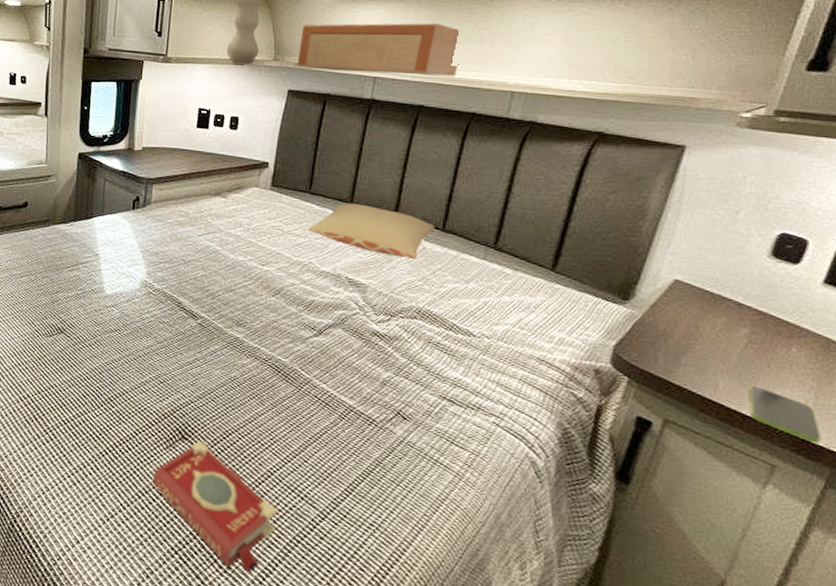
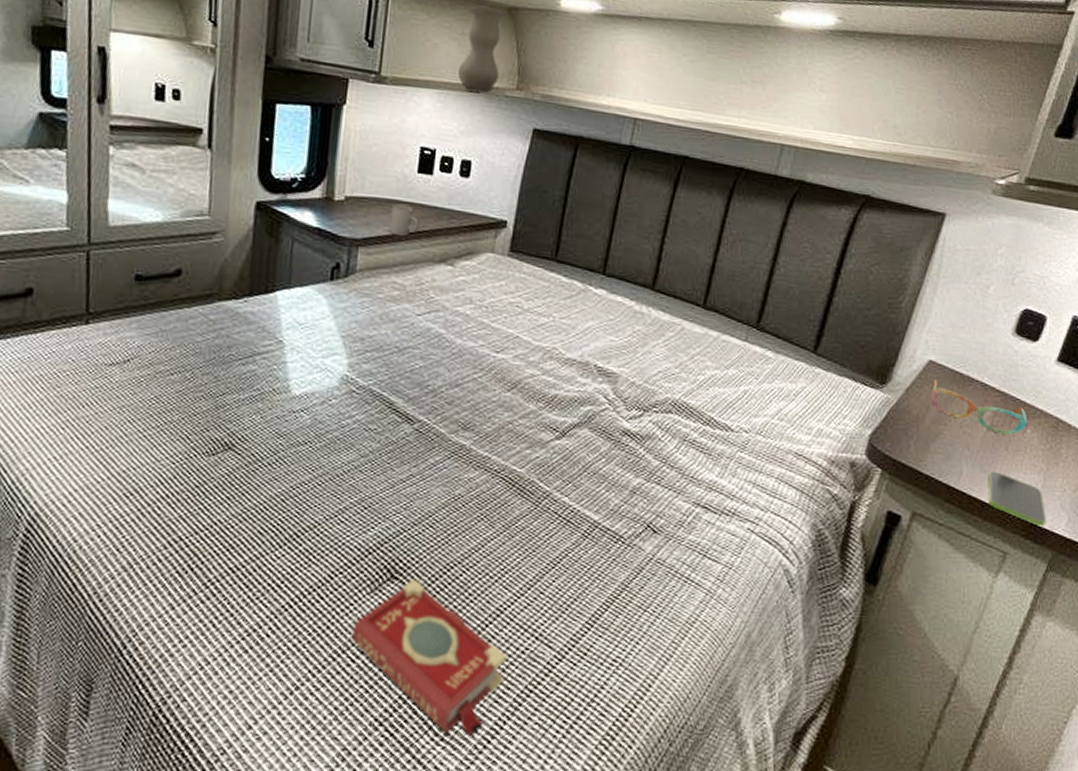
mug: none [174,152,199,176] -> present [387,204,420,237]
decorative box: present [297,23,461,77] -> none [544,45,732,124]
pillow: present [308,203,435,259] -> none [552,273,696,341]
eyeglasses: none [677,297,792,353] -> present [930,379,1028,435]

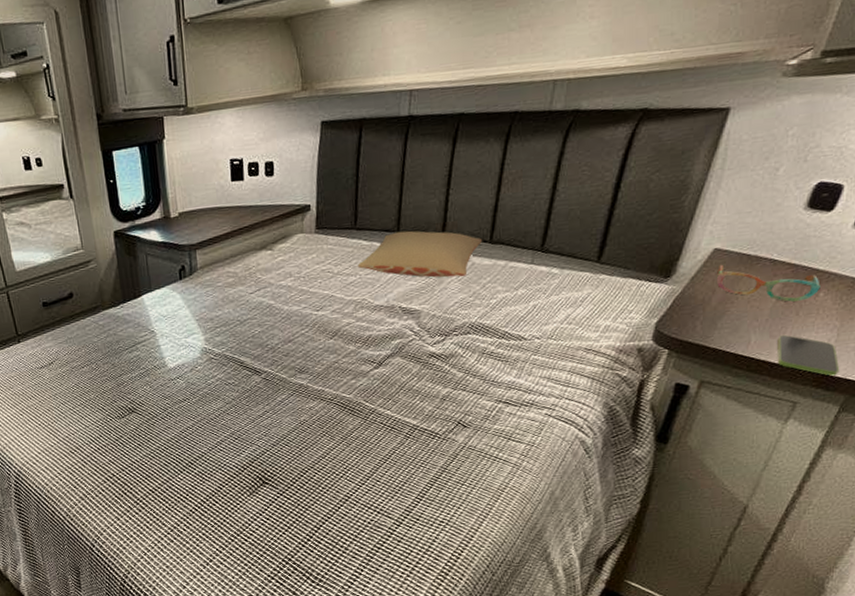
book: present [352,578,507,735] -> none [242,482,357,581]
mug: present [387,204,420,237] -> none [215,209,240,236]
vase: present [458,7,505,93] -> none [250,22,285,102]
pillow: none [552,273,696,341] -> present [357,230,483,278]

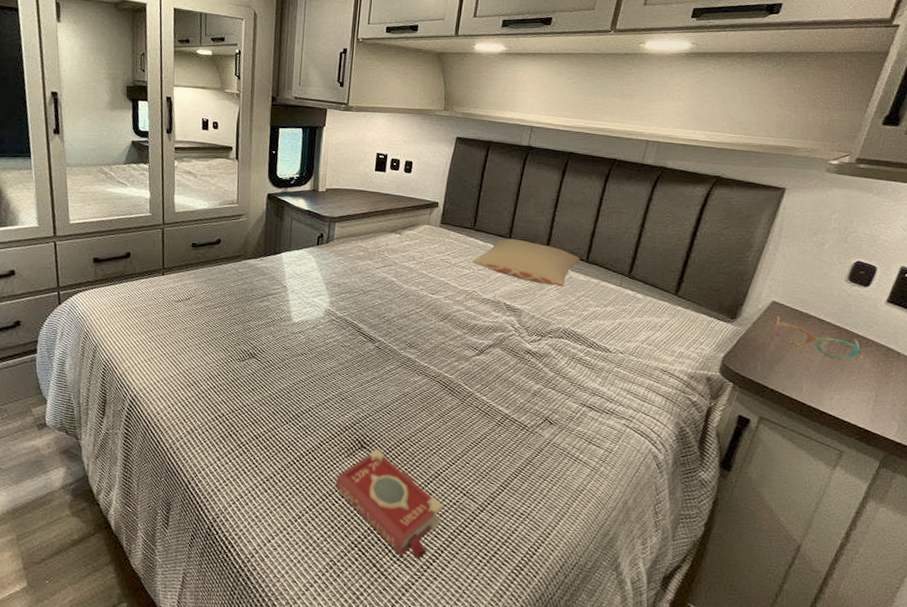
book: none [242,482,357,581] -> present [335,448,443,559]
phone: present [777,334,840,376] -> none [825,387,879,432]

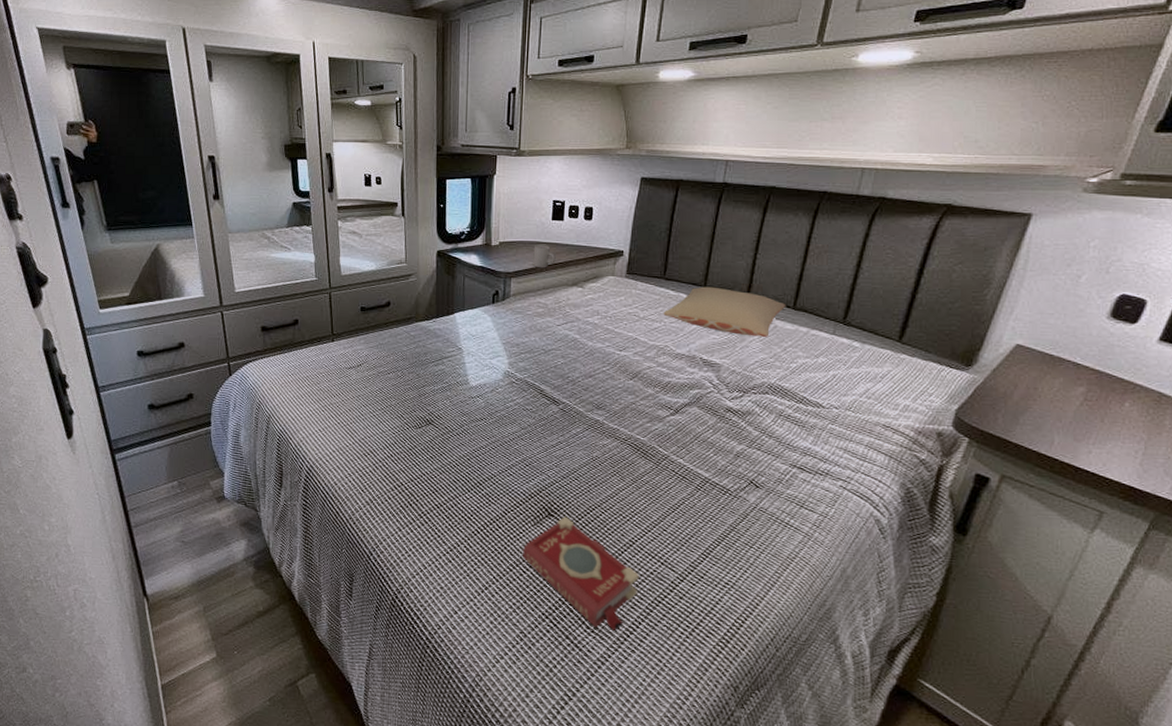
mug: none [355,193,377,215] -> present [532,245,556,268]
eyeglasses: present [774,315,861,360] -> none [1018,360,1126,408]

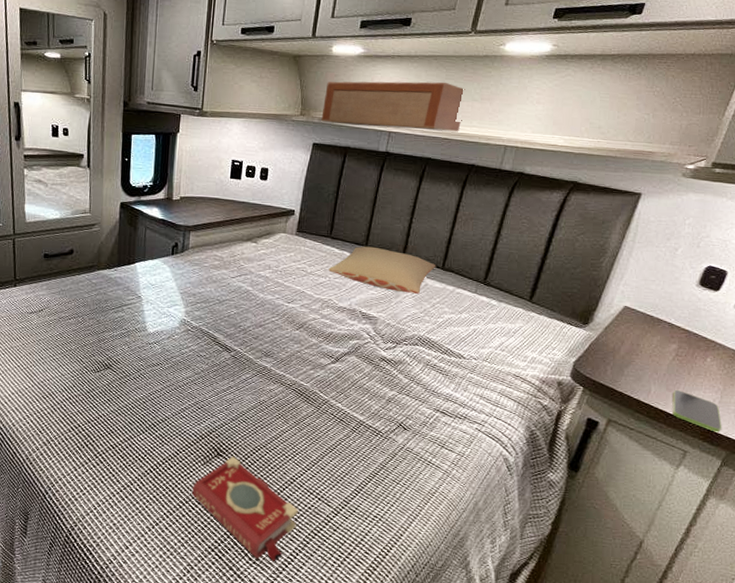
mug: present [532,245,556,268] -> none [210,201,233,224]
decorative box: none [649,103,813,157] -> present [321,81,465,133]
phone: none [1082,439,1148,490] -> present [672,389,722,433]

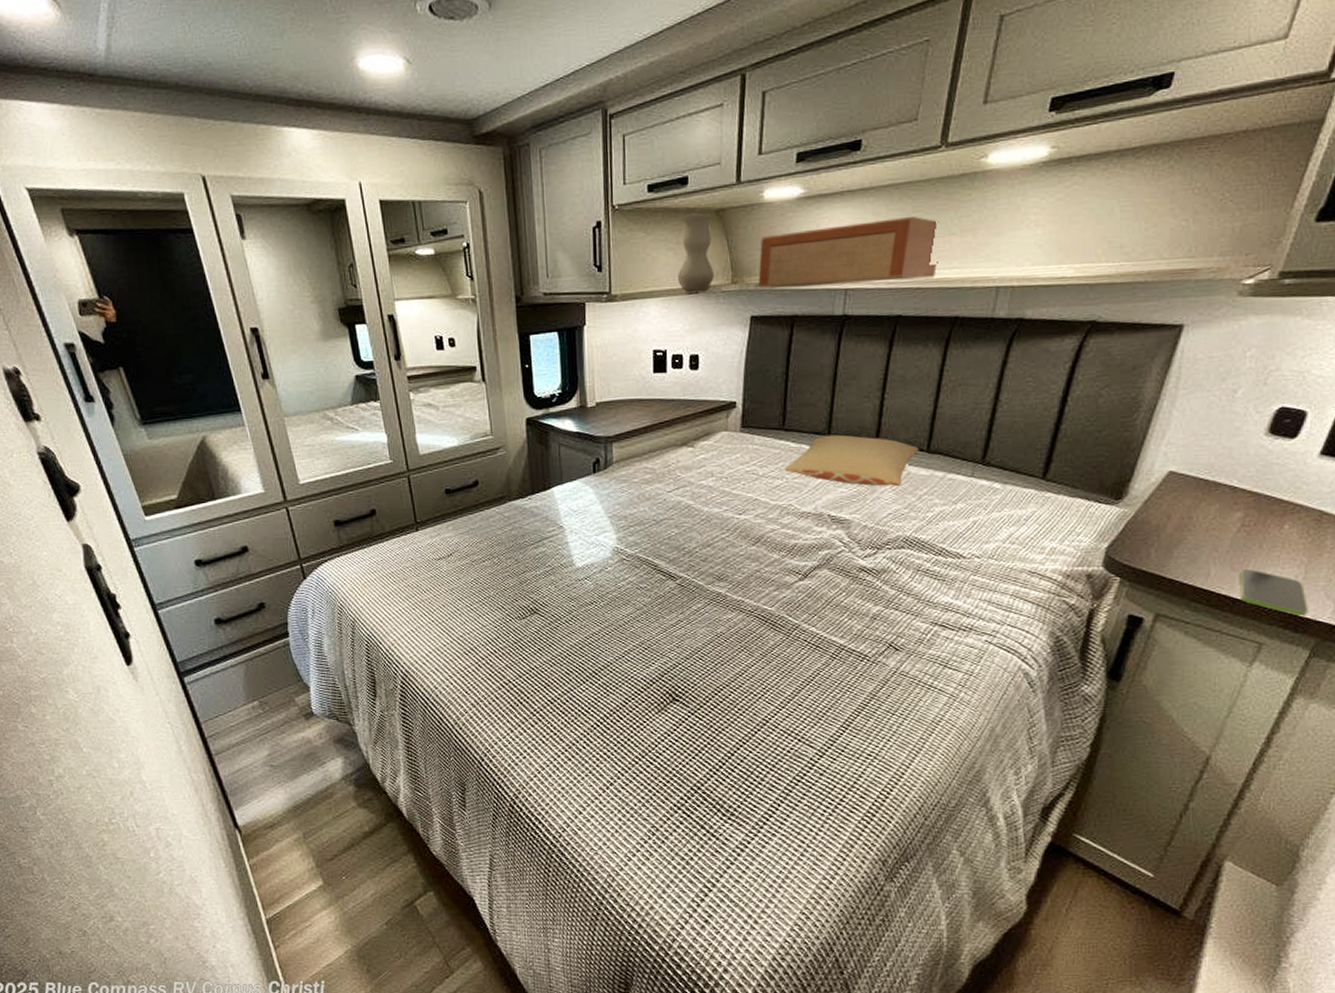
book: present [192,456,298,561] -> none [648,700,775,815]
vase: none [258,57,291,119] -> present [678,214,714,293]

